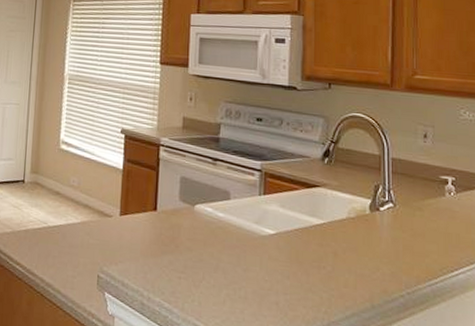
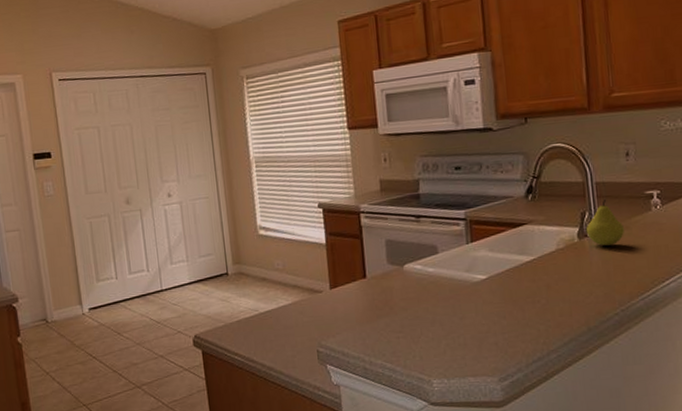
fruit: none [378,175,416,224] -> present [585,198,624,246]

